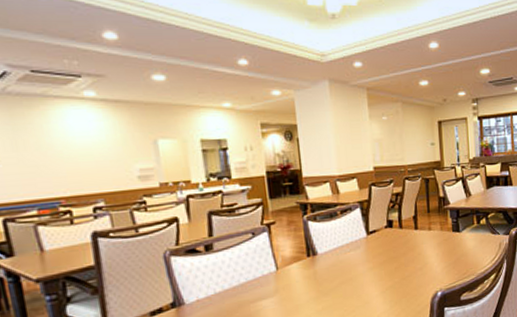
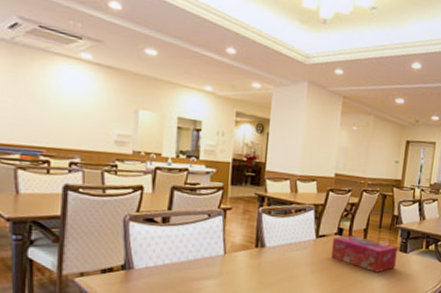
tissue box: none [383,225,451,258] -> present [330,235,398,273]

